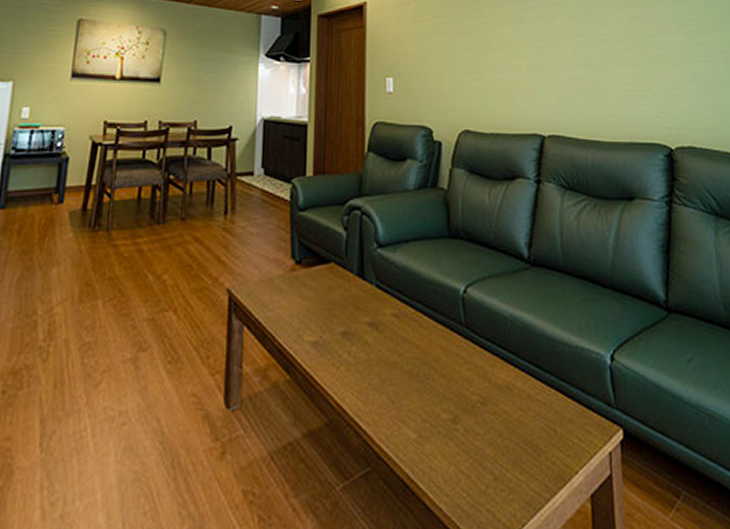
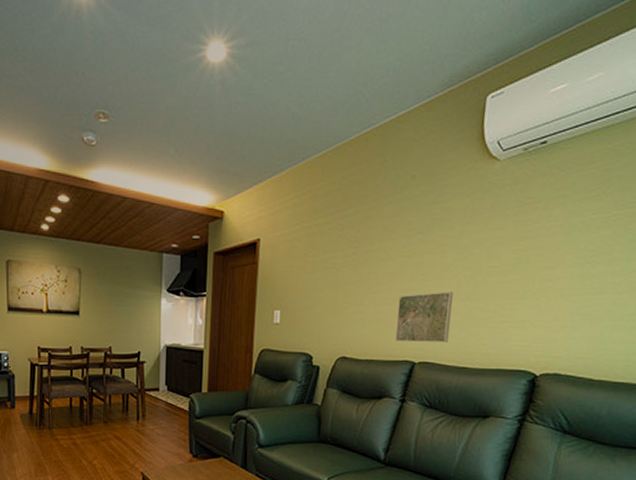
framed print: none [516,59,576,114] -> present [394,292,453,343]

